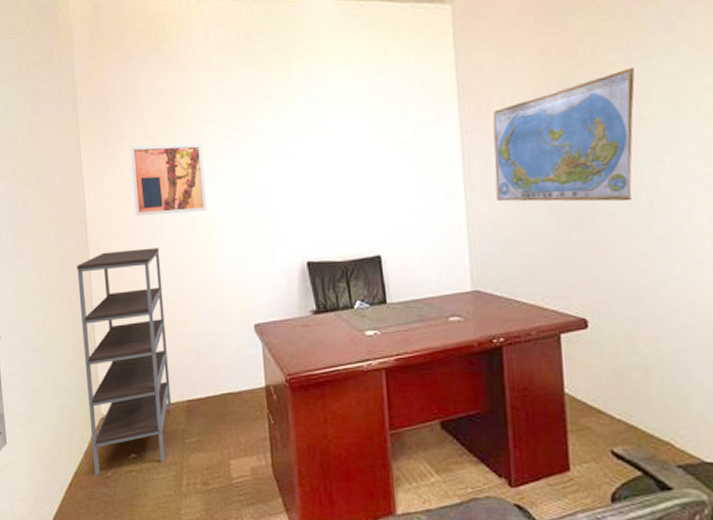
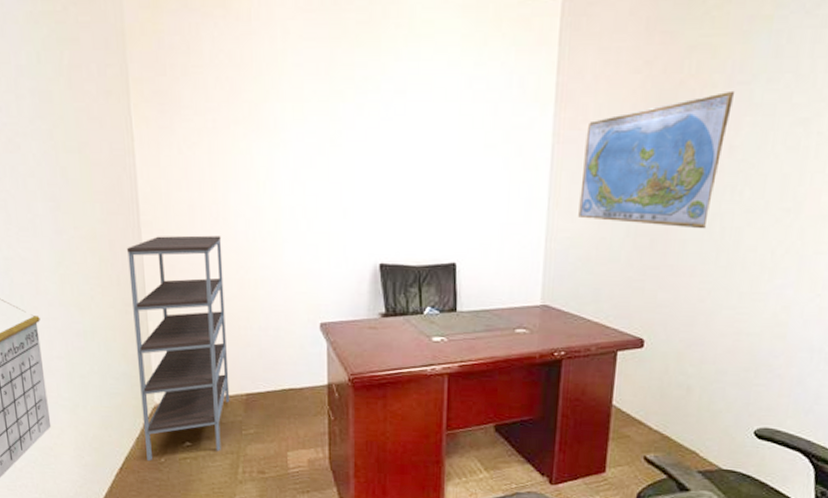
wall art: present [130,143,208,217] -> none [191,118,277,201]

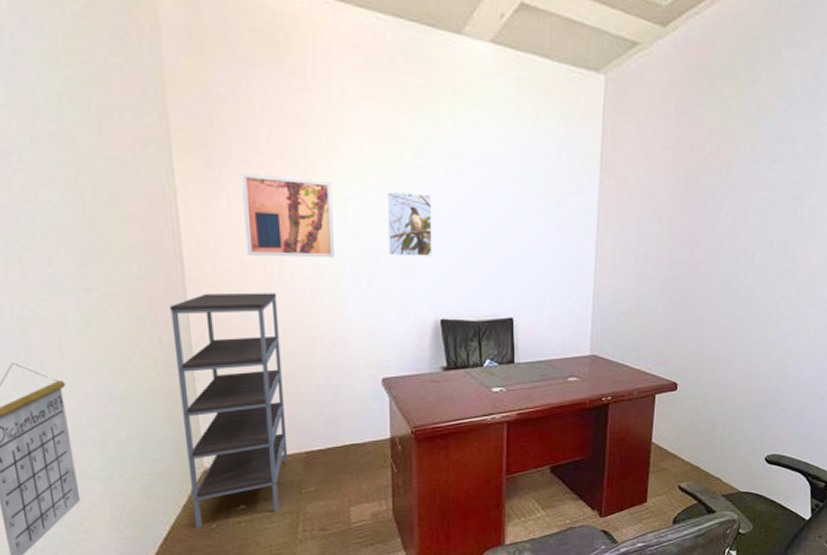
wall art: none [191,118,277,201] -> present [241,172,336,259]
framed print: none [328,131,372,198] -> present [388,191,432,256]
world map: present [578,90,736,229] -> none [621,168,747,287]

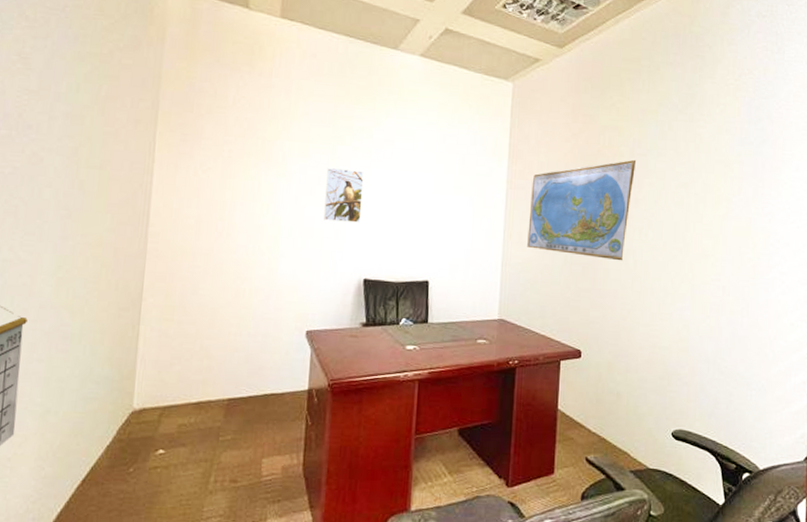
shelving unit: present [170,292,288,529] -> none [114,246,224,472]
wall art: present [241,172,336,259] -> none [203,147,282,221]
world map: none [621,168,747,287] -> present [527,159,637,261]

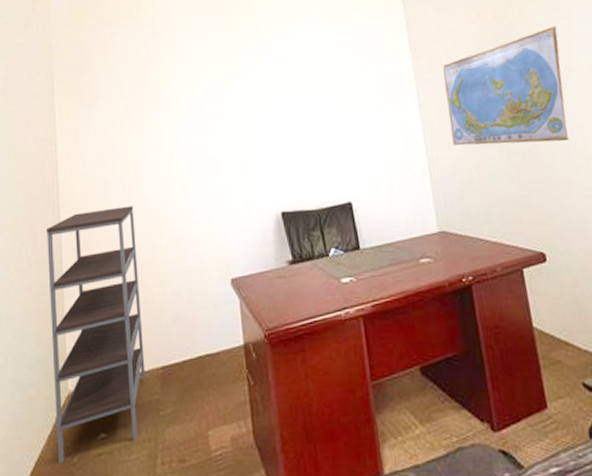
shelving unit: none [114,246,224,472] -> present [47,205,146,464]
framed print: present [324,167,364,223] -> none [223,99,267,158]

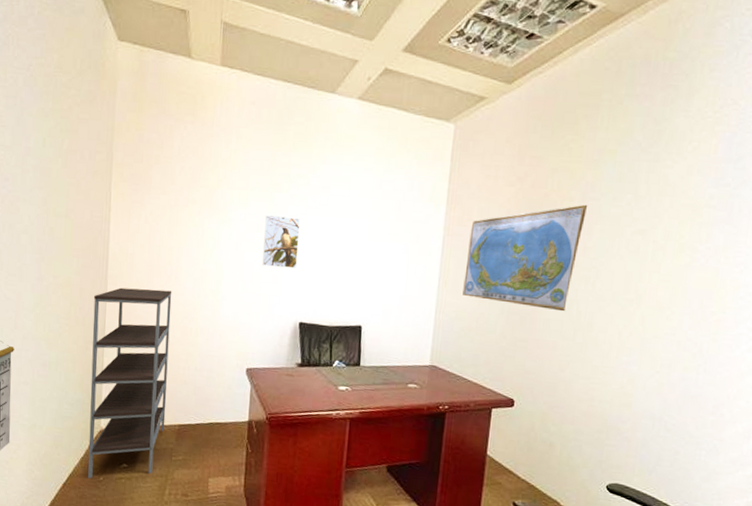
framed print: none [223,99,267,158] -> present [262,214,301,269]

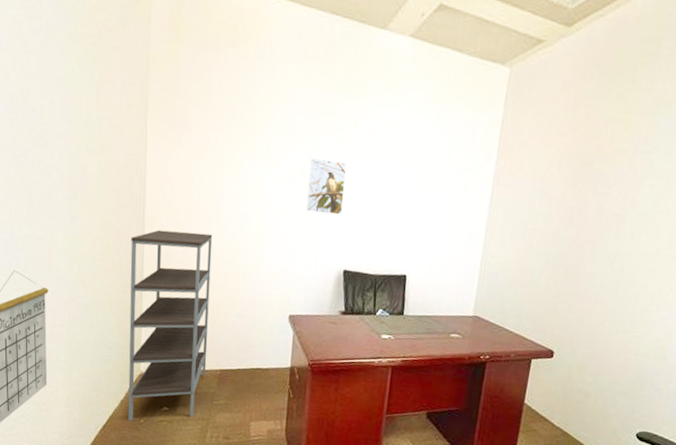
world map: present [462,204,588,312] -> none [509,157,640,266]

